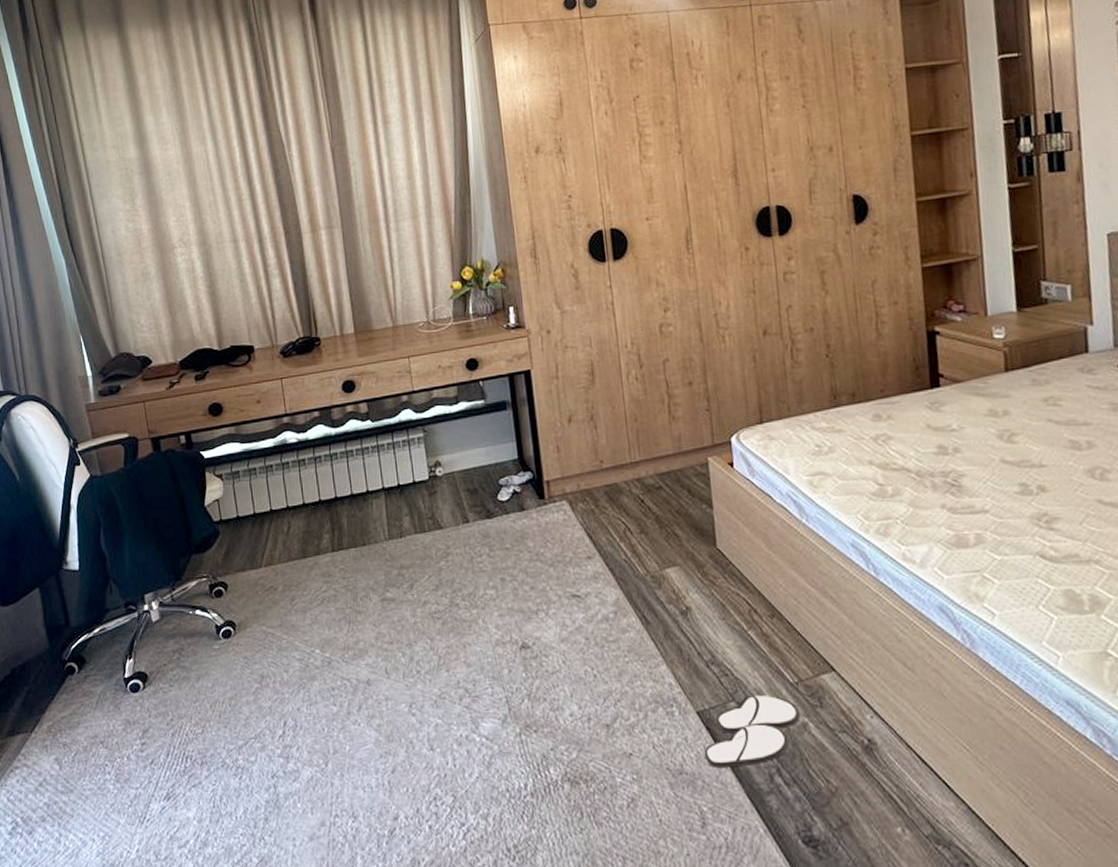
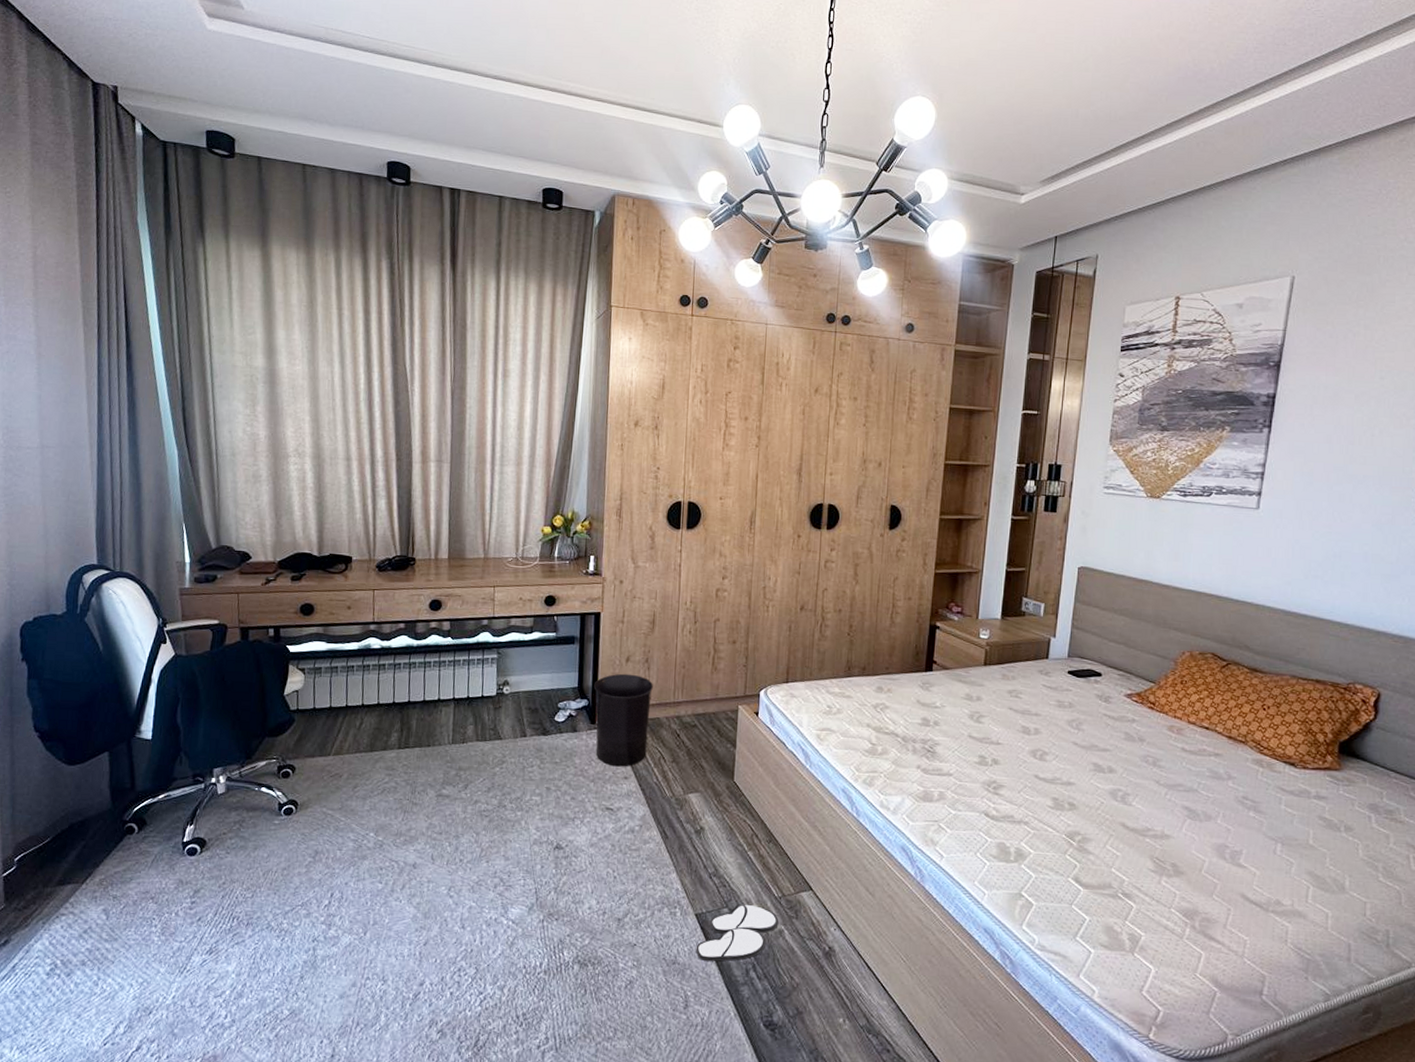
waste bin: none [535,436,609,546] -> present [593,673,653,767]

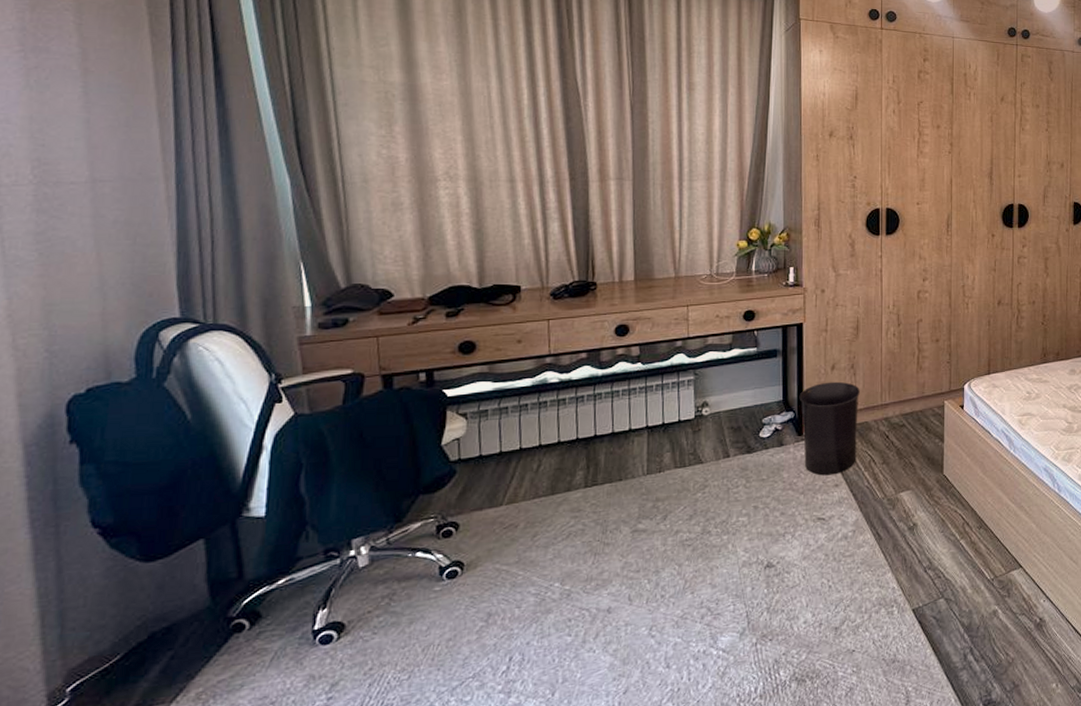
slippers: present [696,903,779,962] -> none [914,591,992,654]

